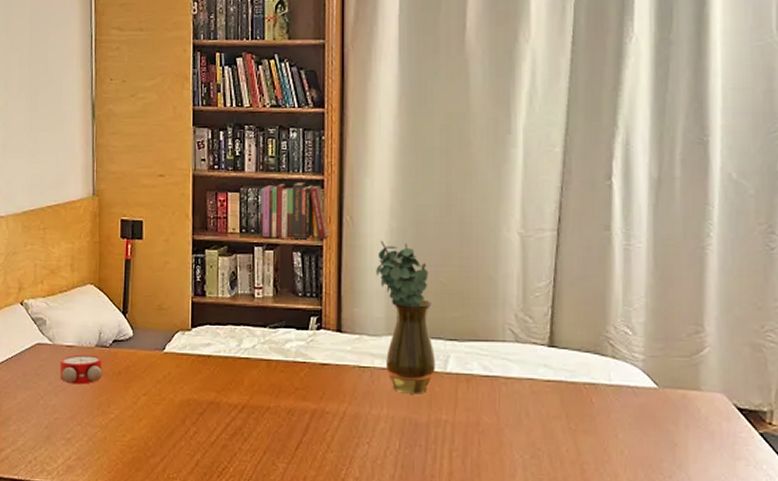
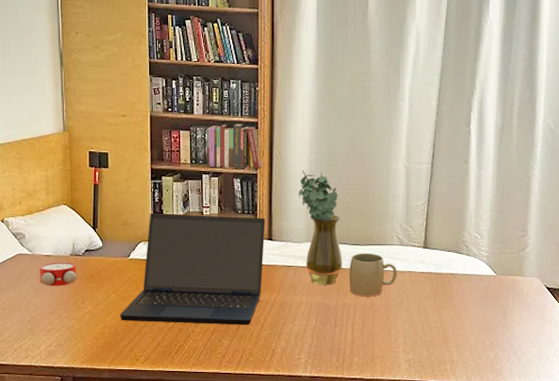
laptop: none [151,296,333,444] -> present [119,214,266,325]
mug: none [444,351,512,413] -> present [348,253,397,297]

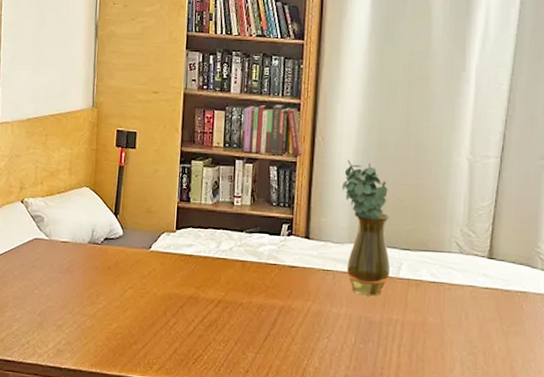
alarm clock: present [39,262,77,286] -> none [54,249,94,277]
laptop: present [119,214,266,325] -> none [135,201,303,337]
mug: present [348,253,397,297] -> none [396,259,455,314]

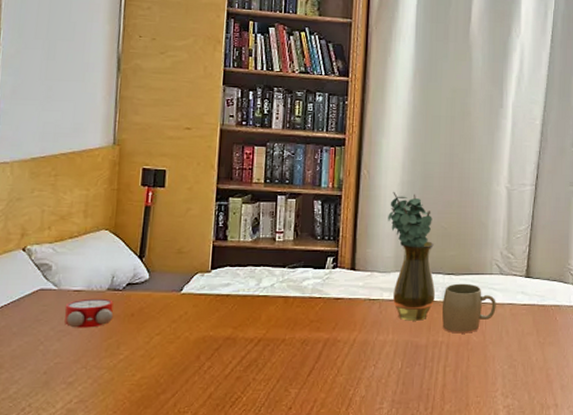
alarm clock: none [54,249,94,277] -> present [64,298,114,328]
books: present [241,104,303,157] -> none [283,139,348,190]
mug: none [396,259,455,314] -> present [441,283,496,334]

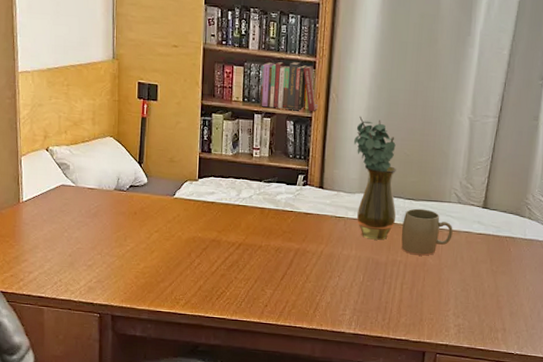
alarm clock: present [64,298,114,328] -> none [82,196,121,221]
books: none [283,139,348,190] -> present [259,61,318,112]

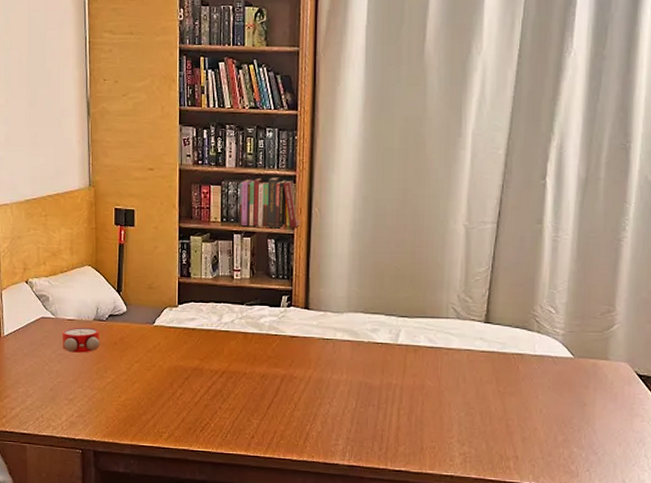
alarm clock: none [82,196,121,221] -> present [62,327,100,353]
vase: present [354,116,397,240] -> none [340,230,389,362]
mug: present [401,208,453,256] -> none [395,326,453,378]

